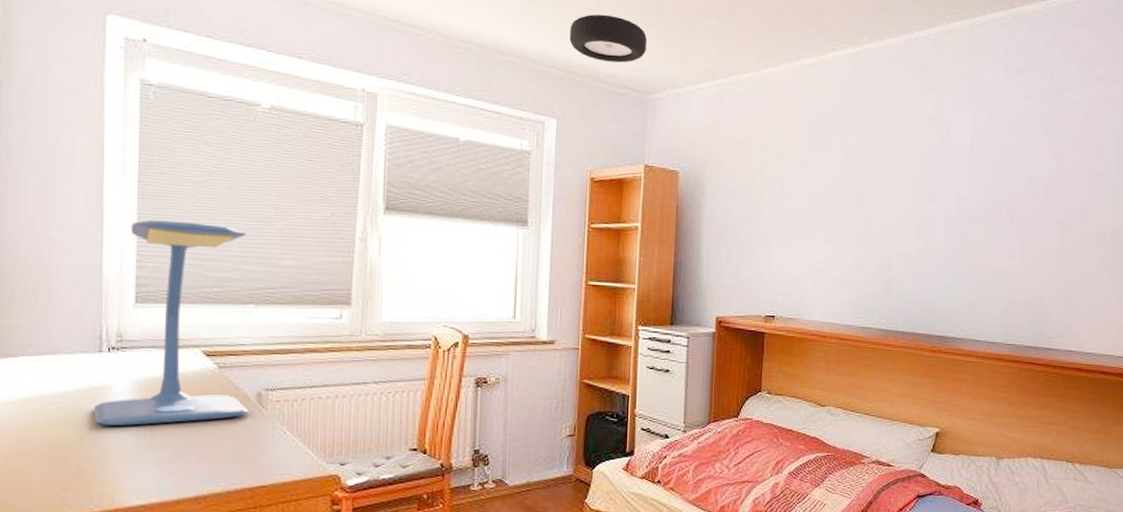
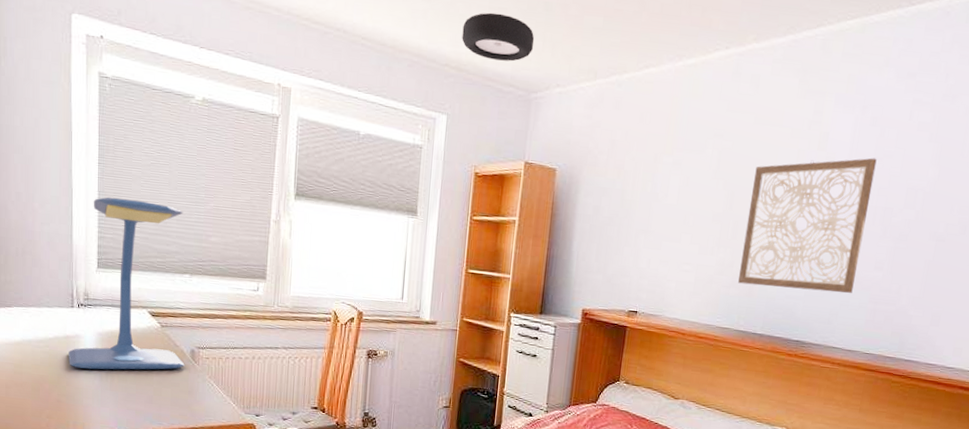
wall art: none [876,151,997,285] -> present [738,157,877,294]

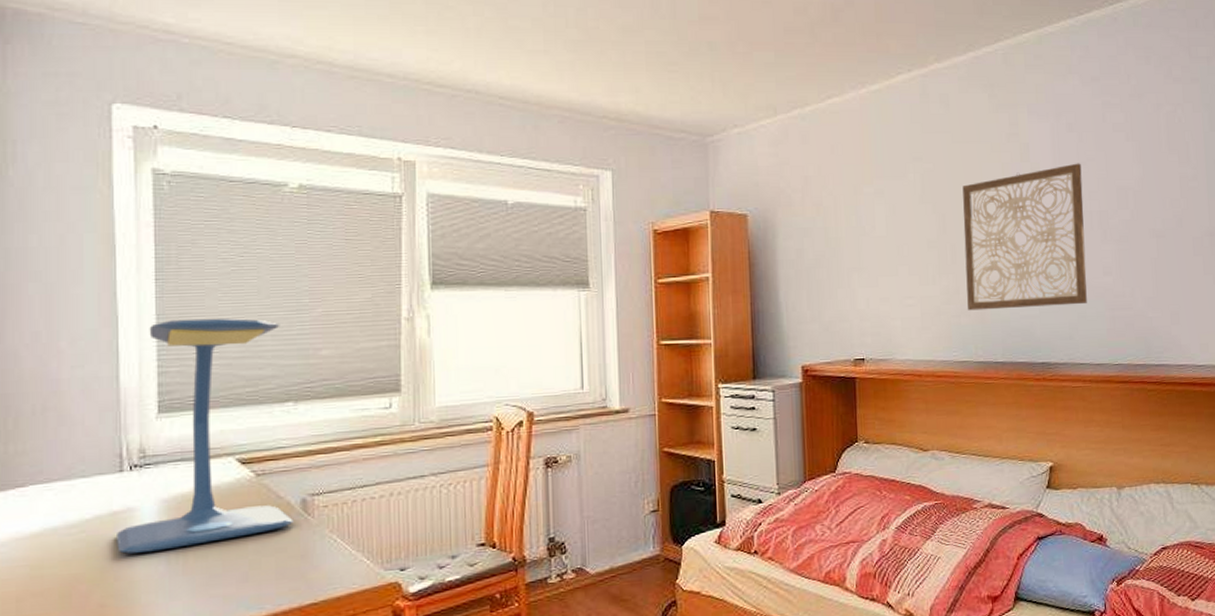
ceiling light: present [462,12,535,62] -> none [618,57,702,106]

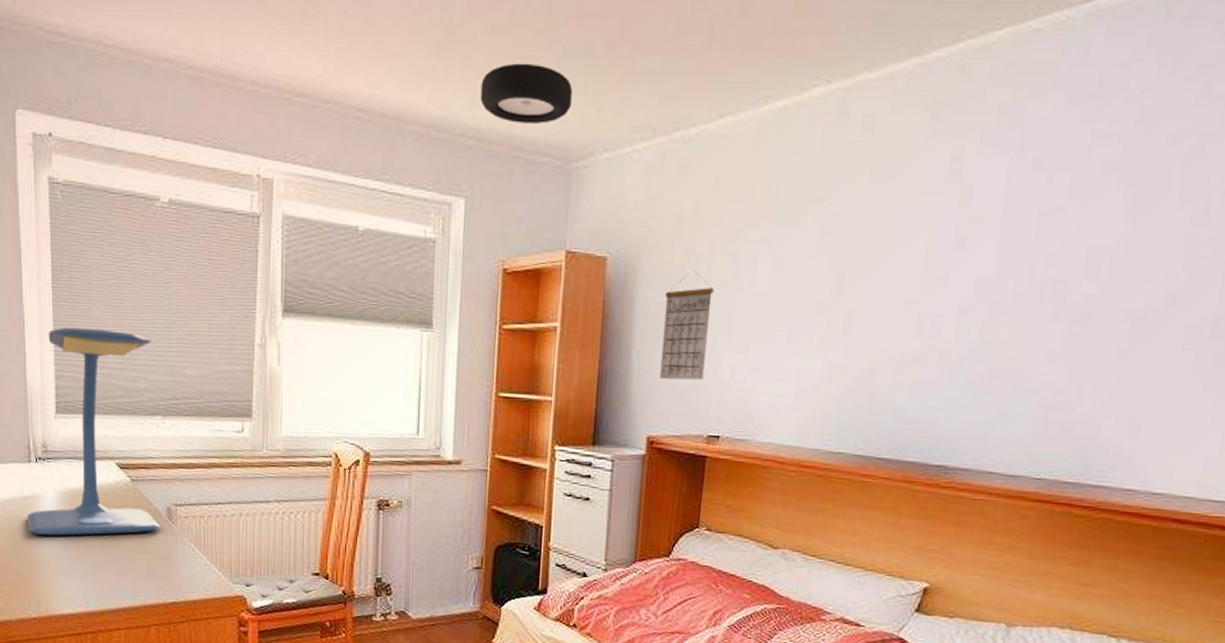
ceiling light: none [618,57,702,106] -> present [480,63,573,124]
calendar: none [801,220,844,315] -> present [659,270,714,380]
wall art: present [962,163,1087,311] -> none [854,214,1043,400]

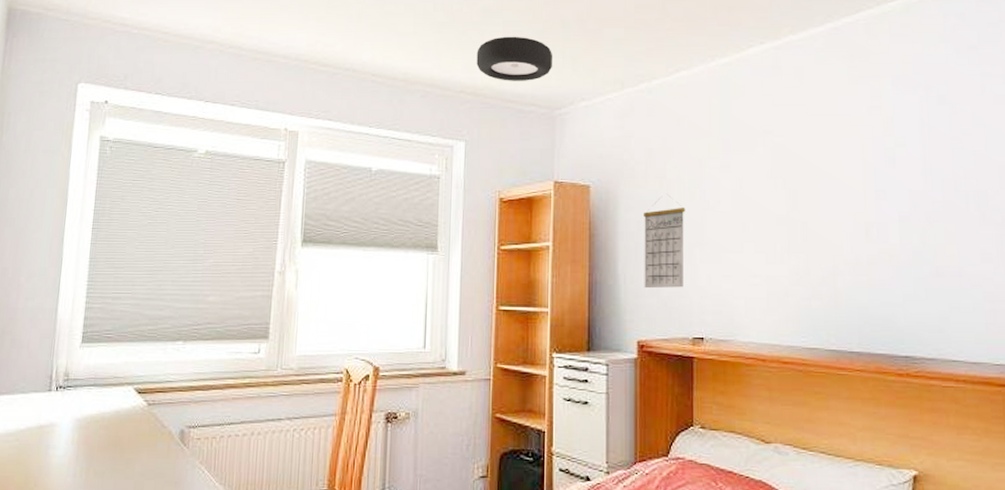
desk lamp: present [27,327,160,536] -> none [39,263,180,465]

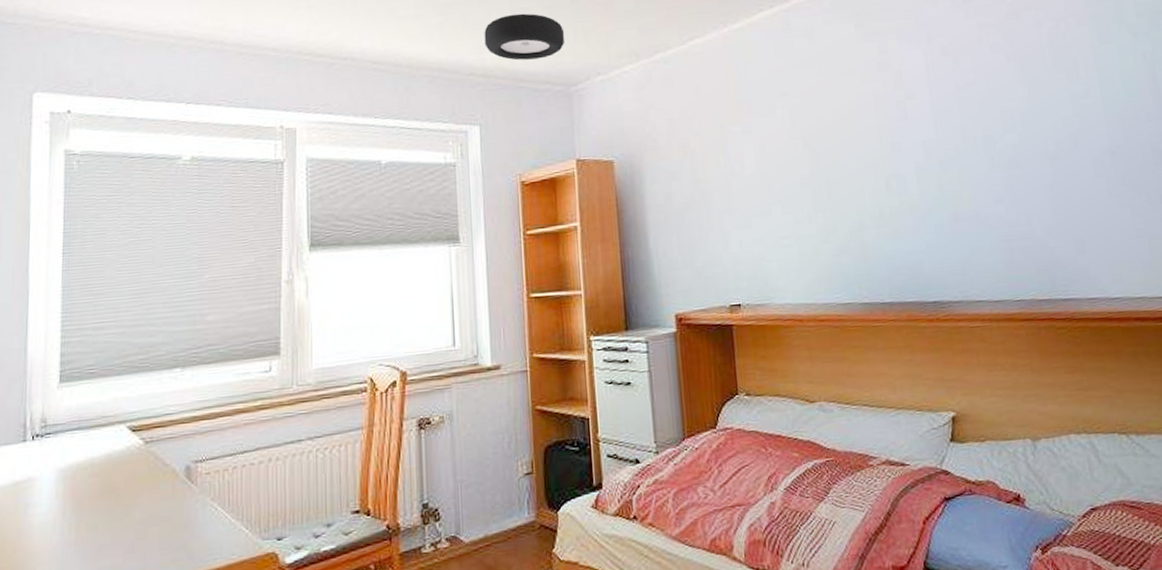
calendar: present [642,193,685,289] -> none [669,162,716,261]

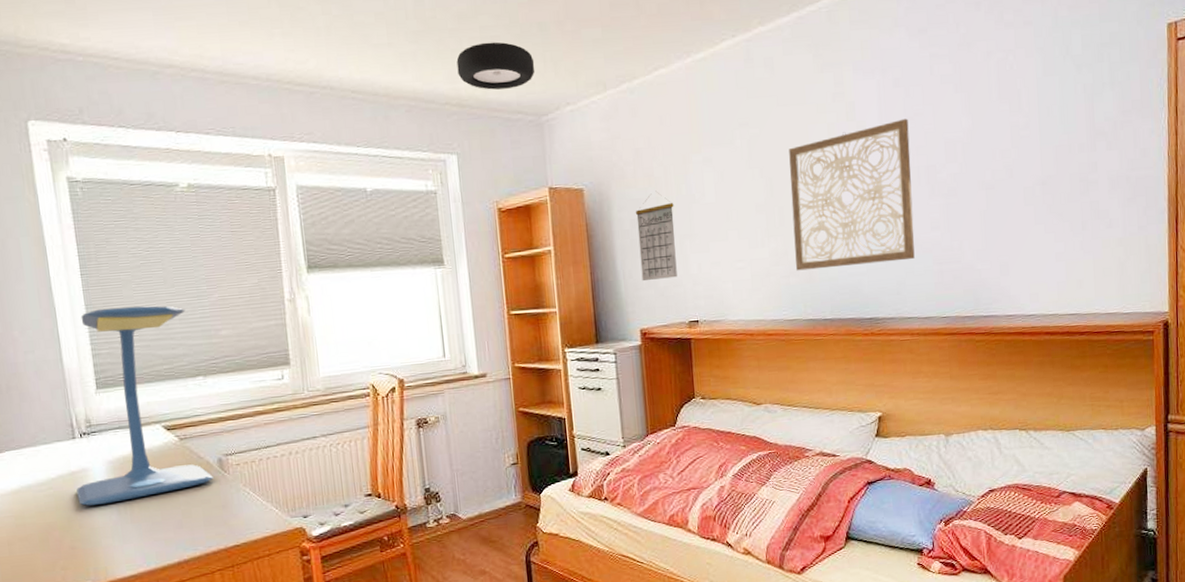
desk lamp: none [17,288,178,525] -> present [77,306,214,507]
calendar: none [669,162,716,261] -> present [635,190,677,282]
wall art: none [834,87,979,249] -> present [789,118,915,271]

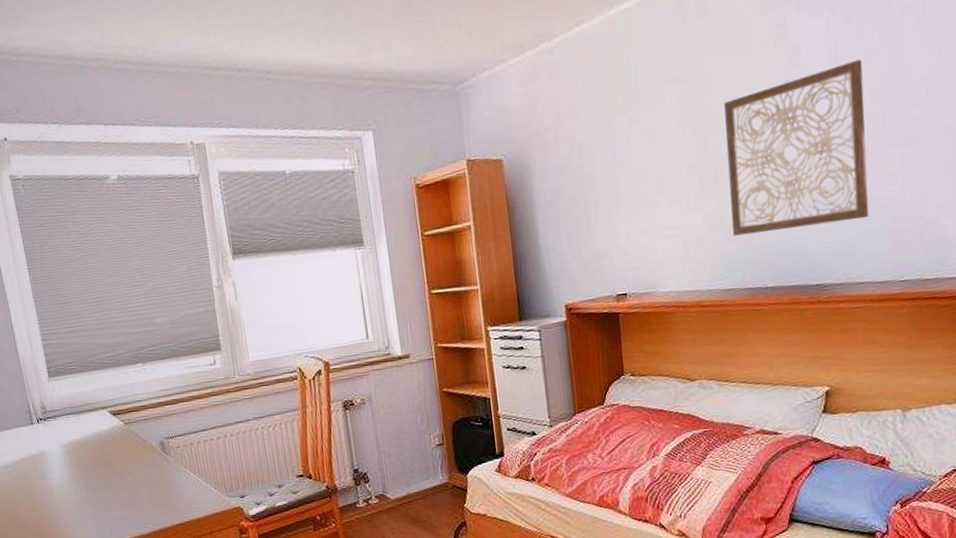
desk lamp: present [77,306,214,507] -> none [30,296,157,487]
ceiling light: present [456,42,535,90] -> none [368,8,450,61]
calendar: present [635,190,677,282] -> none [557,157,604,254]

